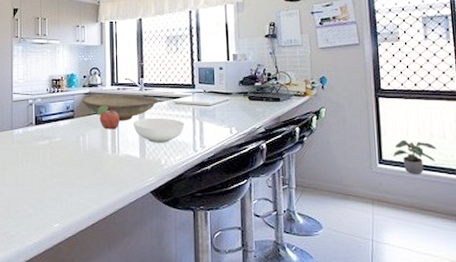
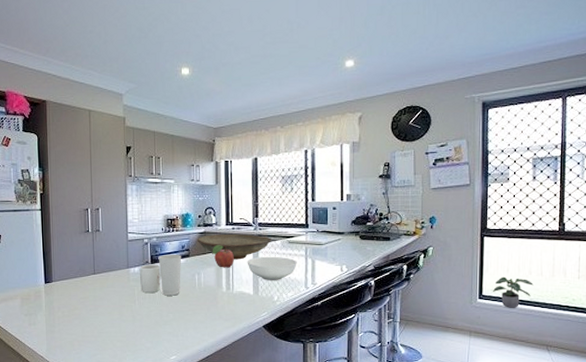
mug: none [24,125,45,155] -> present [140,264,161,293]
cup: none [42,116,67,159] -> present [158,255,182,296]

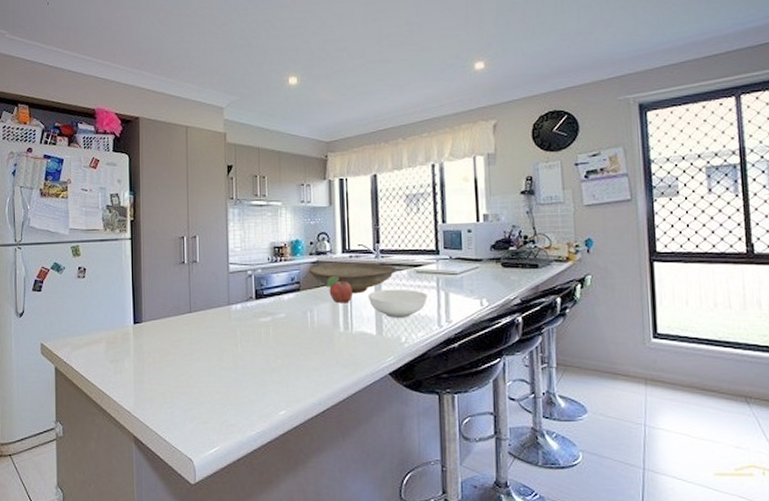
mug: present [140,264,161,293] -> none [243,300,267,334]
cup: present [158,255,182,296] -> none [264,288,292,338]
potted plant: present [493,276,534,309] -> none [670,310,721,351]

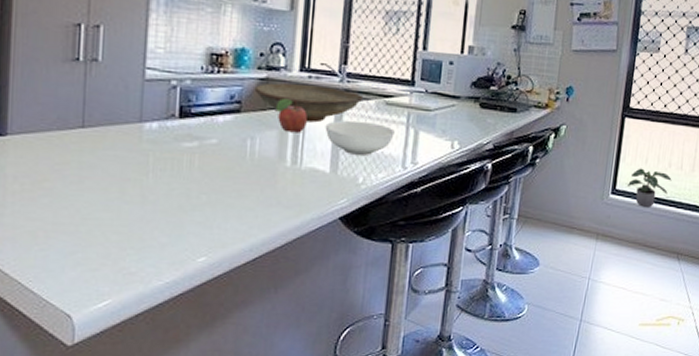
potted plant: none [670,310,721,351] -> present [628,168,672,209]

